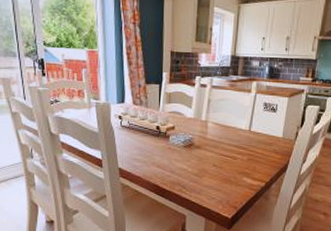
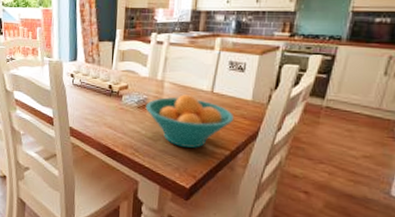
fruit bowl: none [191,133,269,182] -> present [145,94,235,148]

